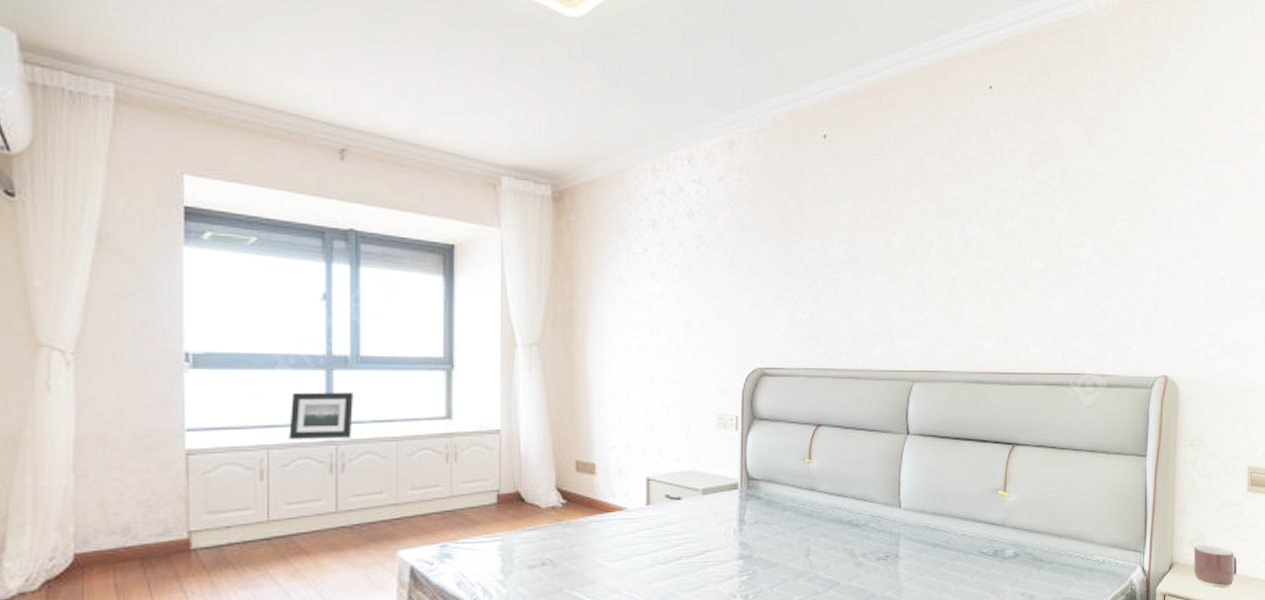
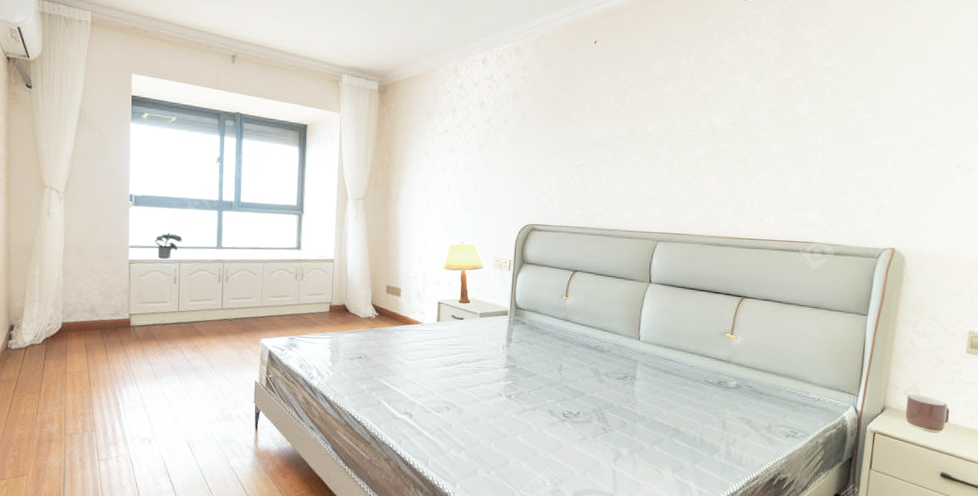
potted plant: none [225,406,271,445] -> present [153,233,182,259]
picture frame: present [289,392,353,439] -> none [193,225,235,259]
table lamp: none [650,395,705,479] -> present [443,241,484,304]

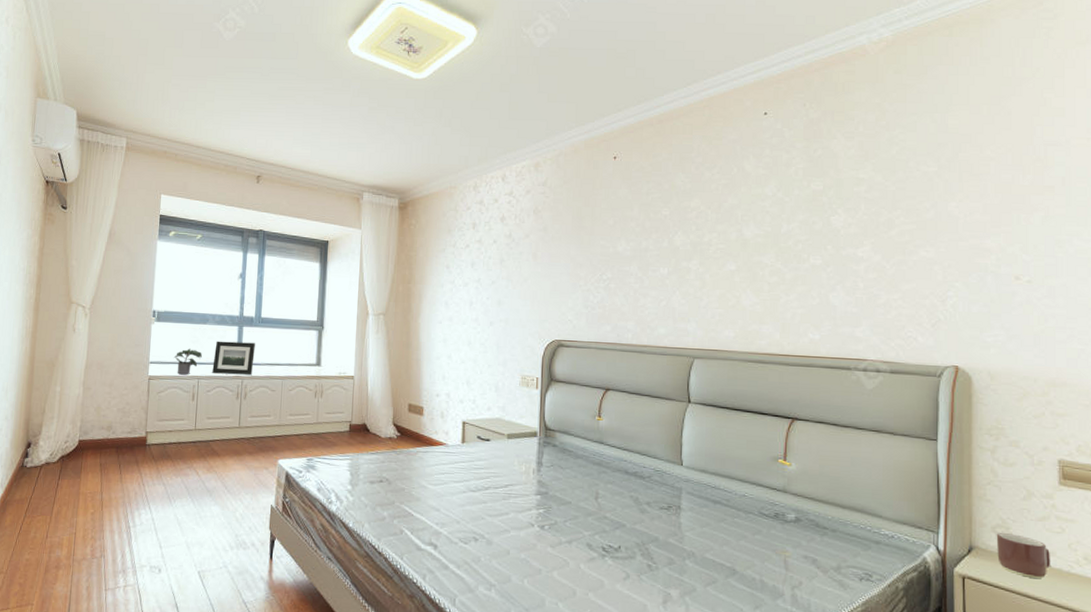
picture frame: none [193,225,235,259] -> present [212,341,255,376]
table lamp: present [443,241,484,304] -> none [467,357,510,425]

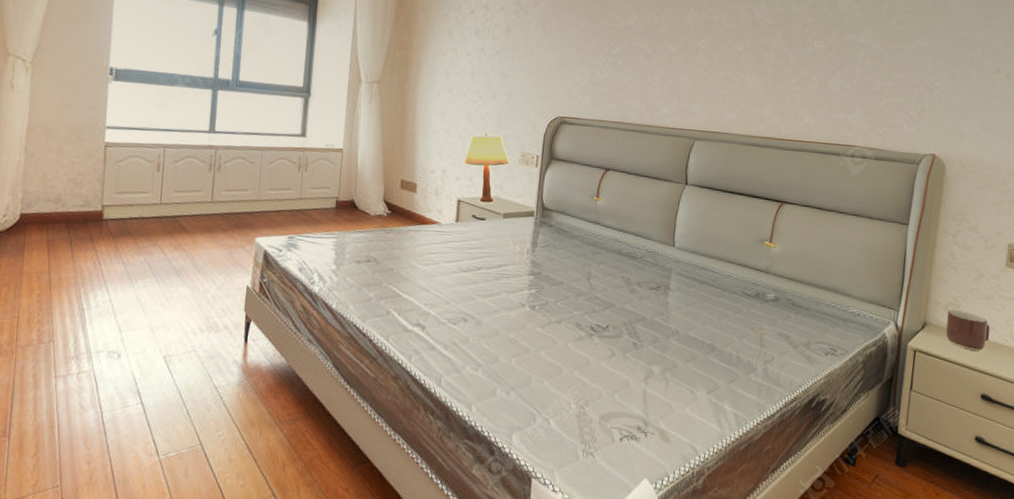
potted plant: present [173,348,202,375] -> none [135,113,169,143]
picture frame: present [212,341,255,376] -> none [181,105,232,145]
table lamp: none [467,357,510,425] -> present [464,133,510,203]

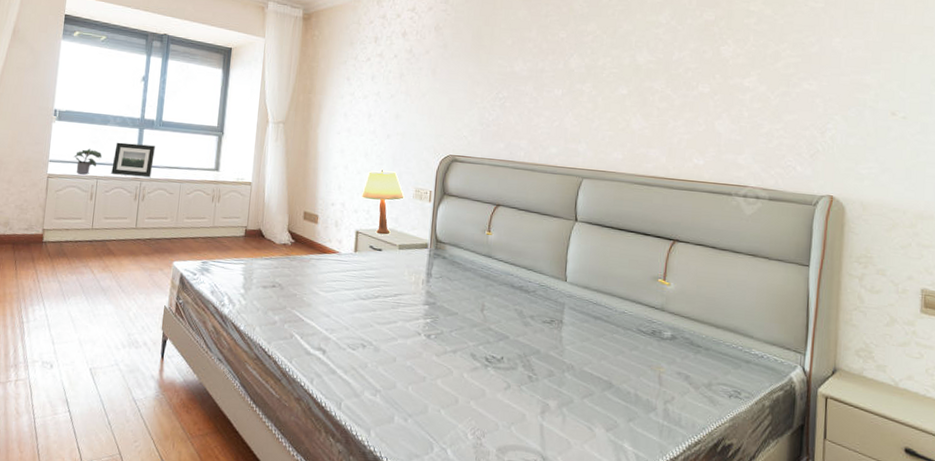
potted plant: none [135,113,169,143] -> present [73,148,102,175]
picture frame: none [181,105,232,145] -> present [111,142,155,178]
mug: present [946,310,990,352] -> none [859,356,909,402]

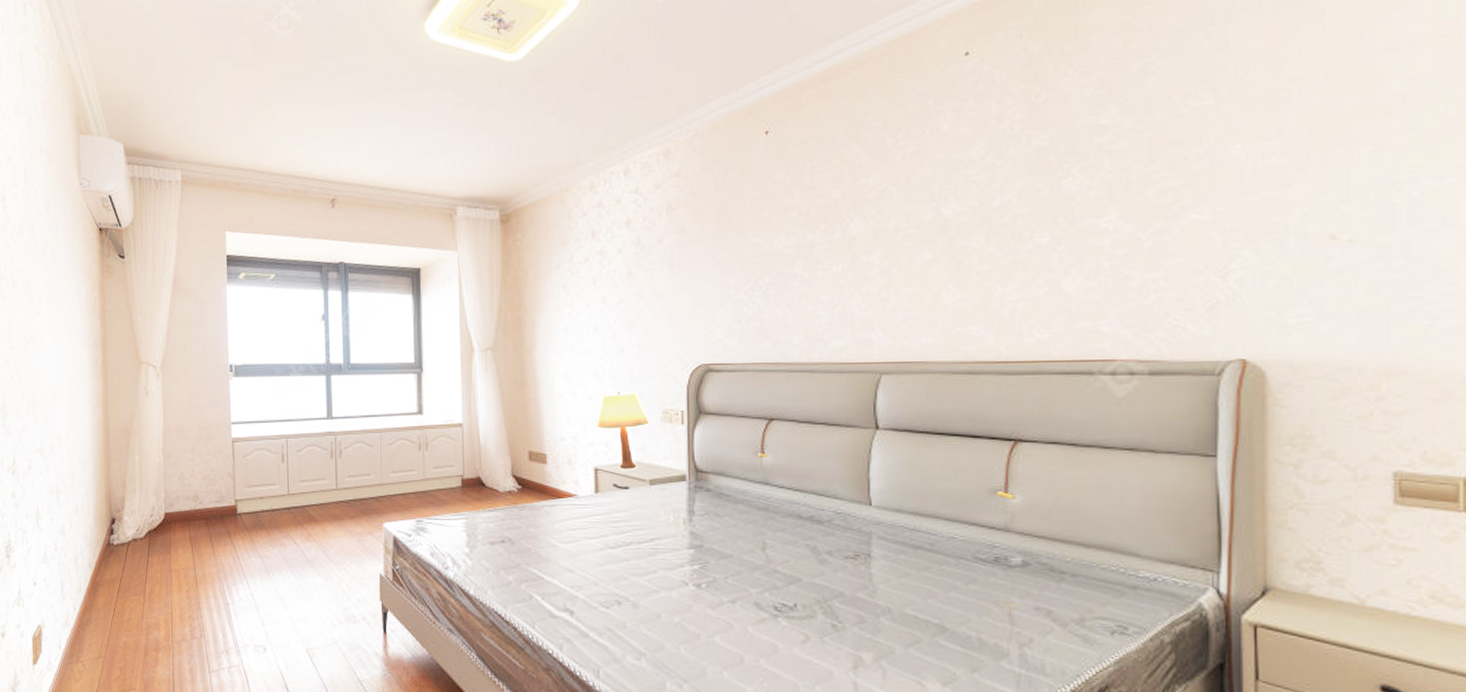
potted plant: present [73,148,102,175] -> none [257,404,288,435]
picture frame: present [111,142,155,178] -> none [301,393,347,430]

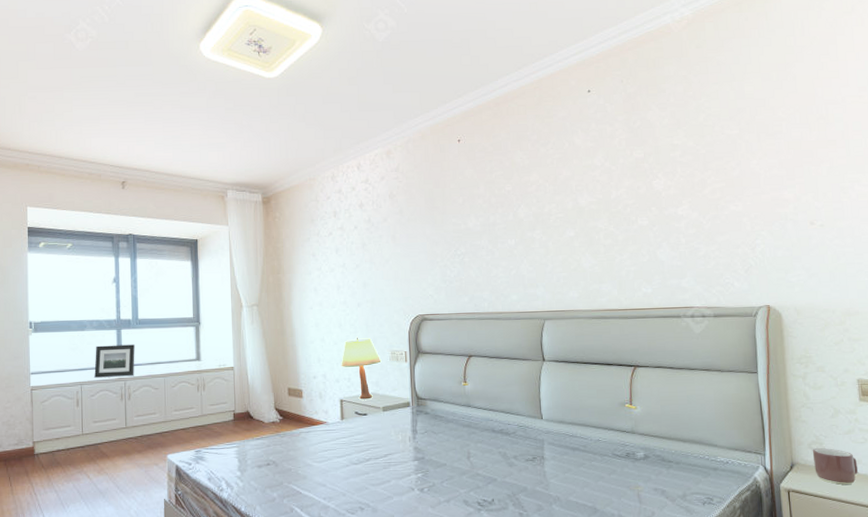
picture frame: none [301,393,347,430] -> present [94,344,135,378]
mug: none [1301,569,1382,625] -> present [812,448,859,485]

